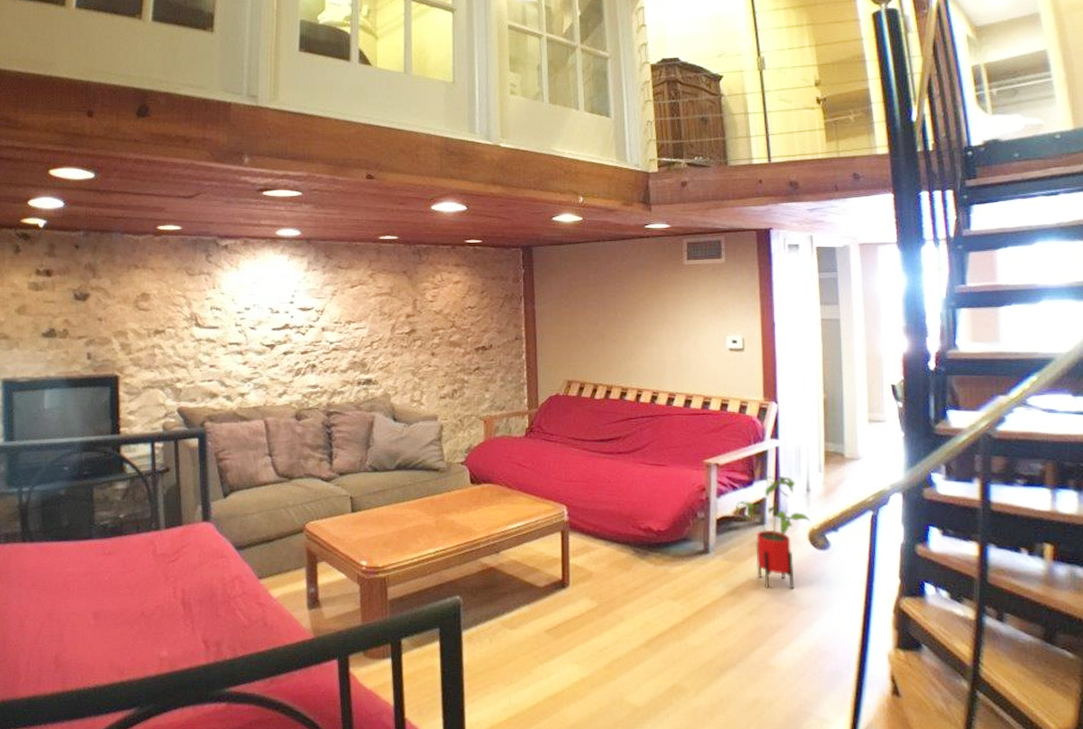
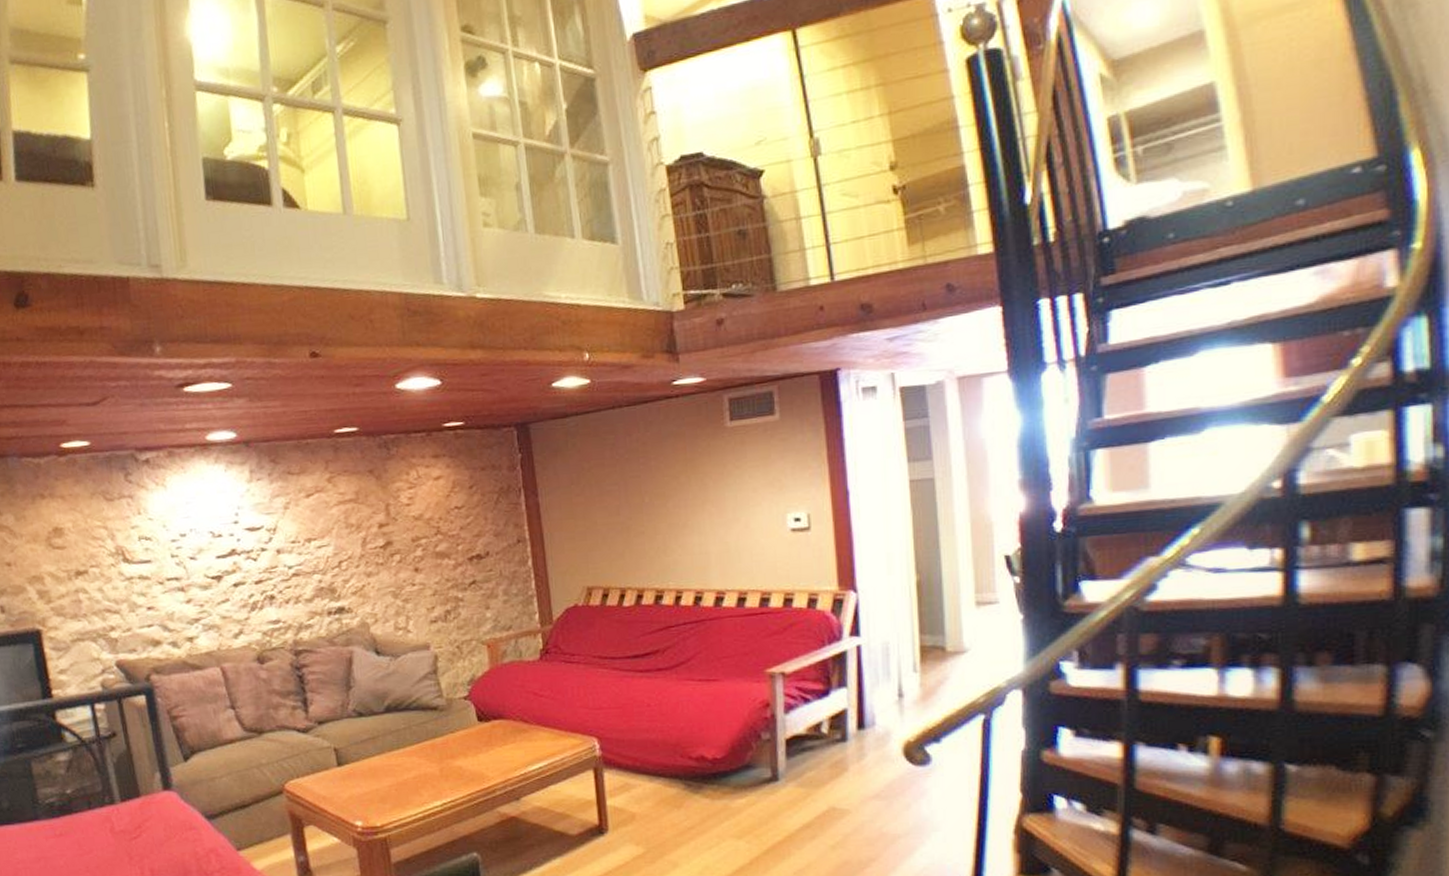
house plant: present [735,476,811,589] -> none [808,681,906,816]

